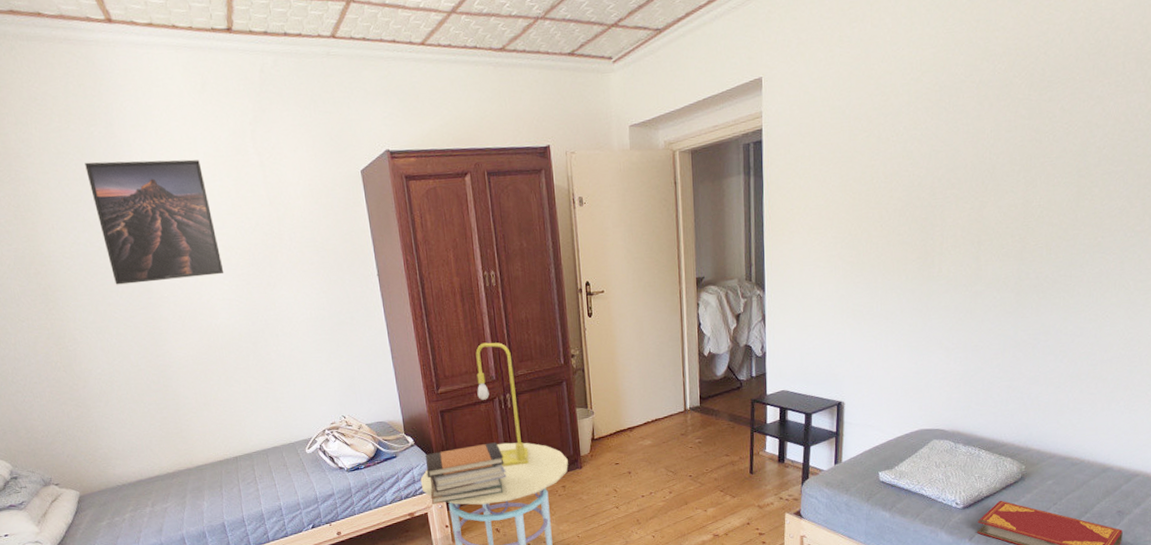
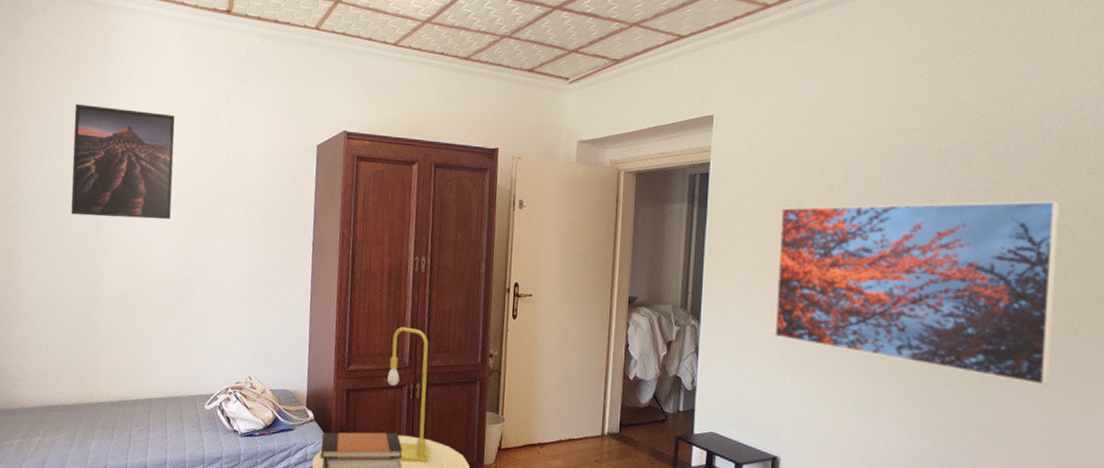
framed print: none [832,119,1090,299] -> present [774,200,1060,386]

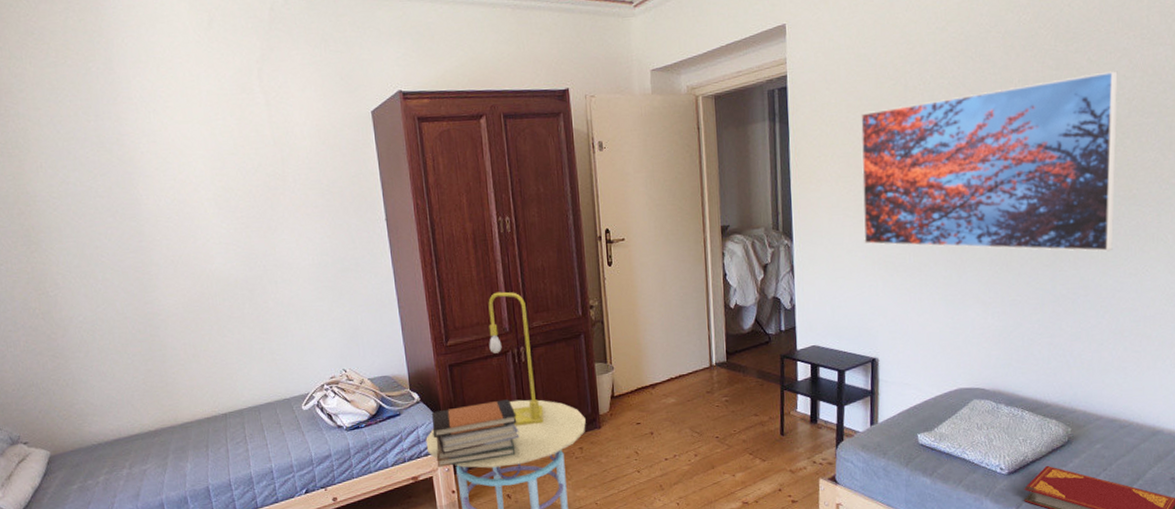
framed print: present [71,104,175,220] -> none [80,97,222,227]

